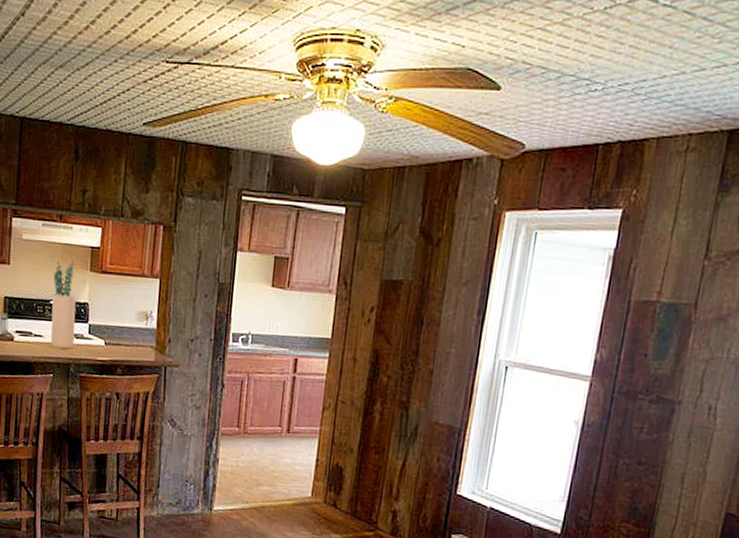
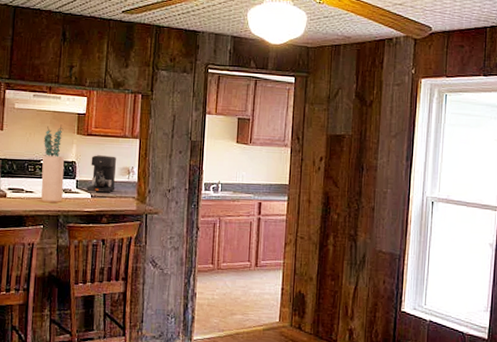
coffee maker: none [100,296,133,340] -> present [87,155,116,193]

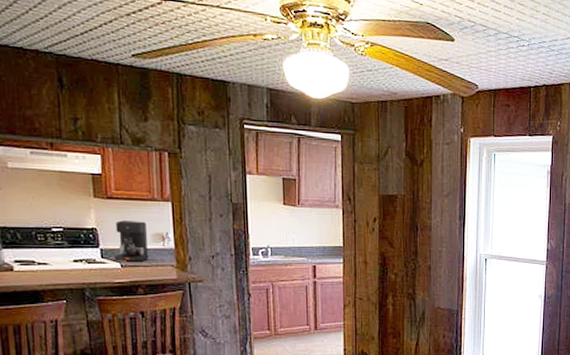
vase: present [41,124,65,203] -> none [52,186,86,275]

